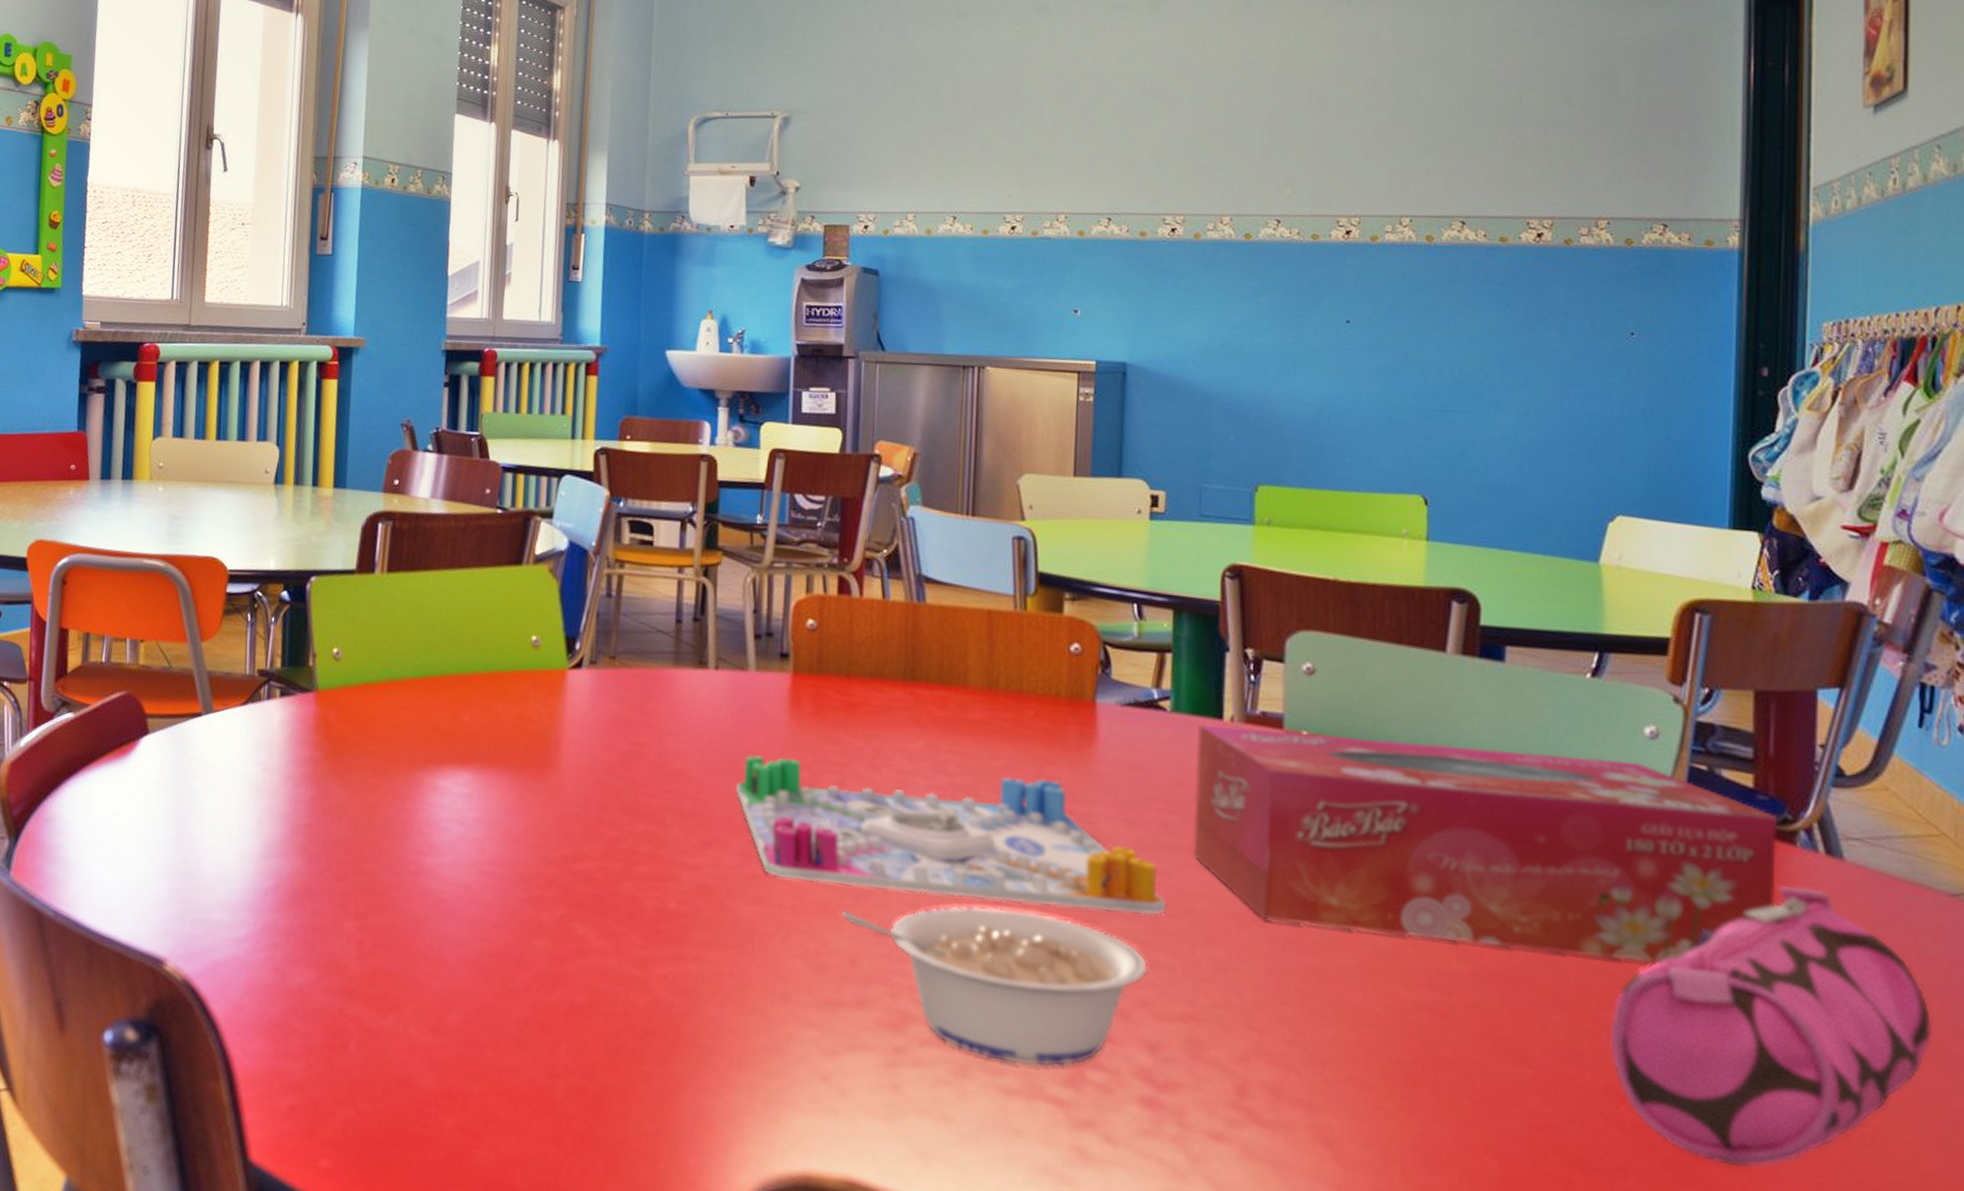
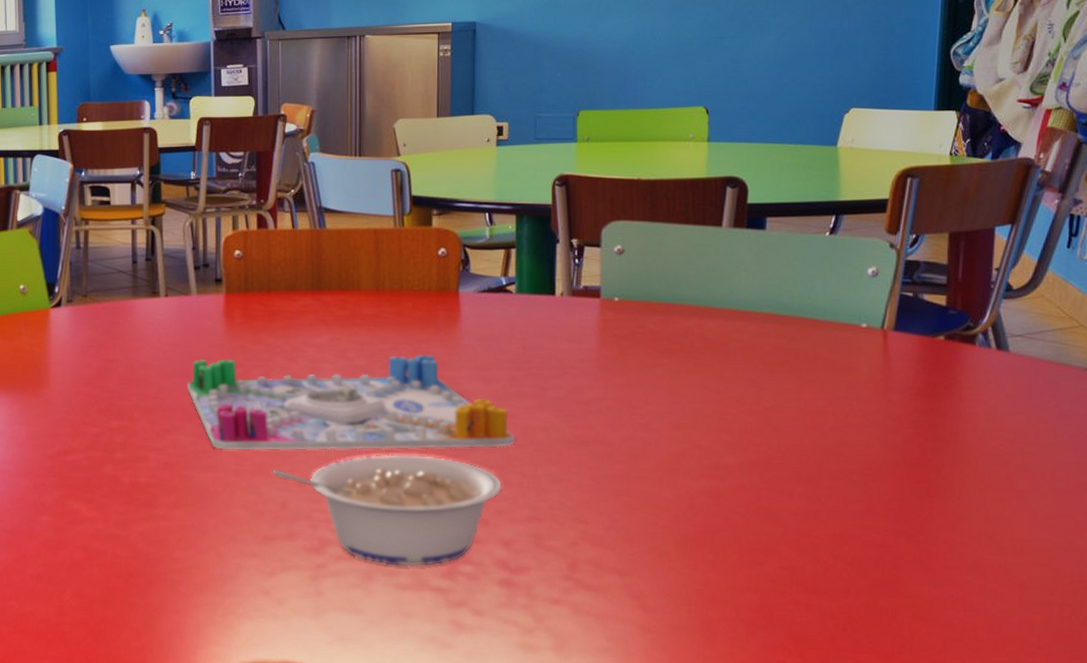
tissue box: present [1193,725,1778,963] -> none [534,295,963,443]
pencil case: present [1610,885,1931,1168] -> none [838,375,1066,580]

